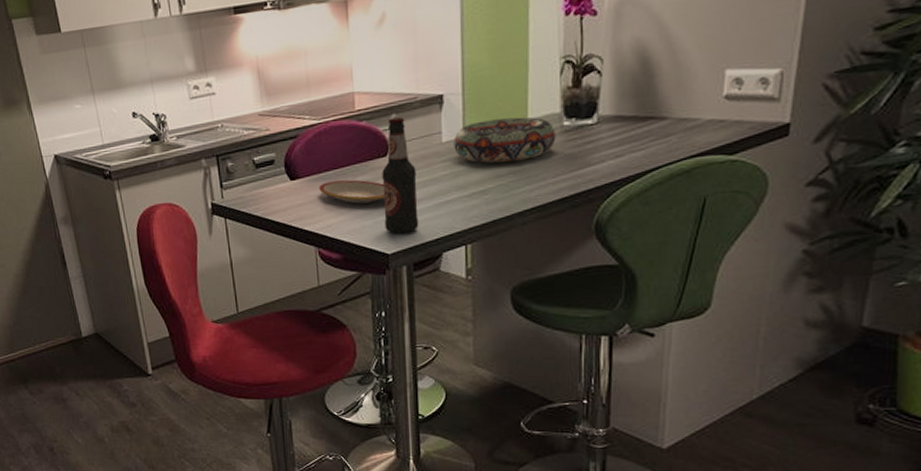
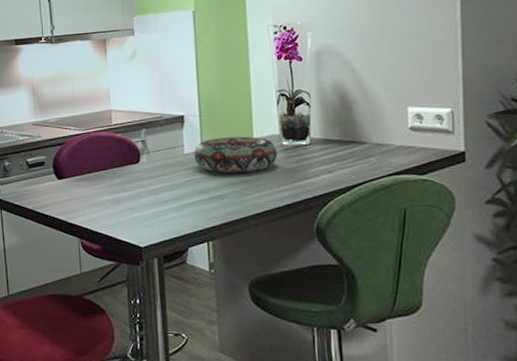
plate: present [318,179,385,204] -> none [81,181,138,202]
bottle: present [382,117,419,234] -> none [135,131,167,230]

